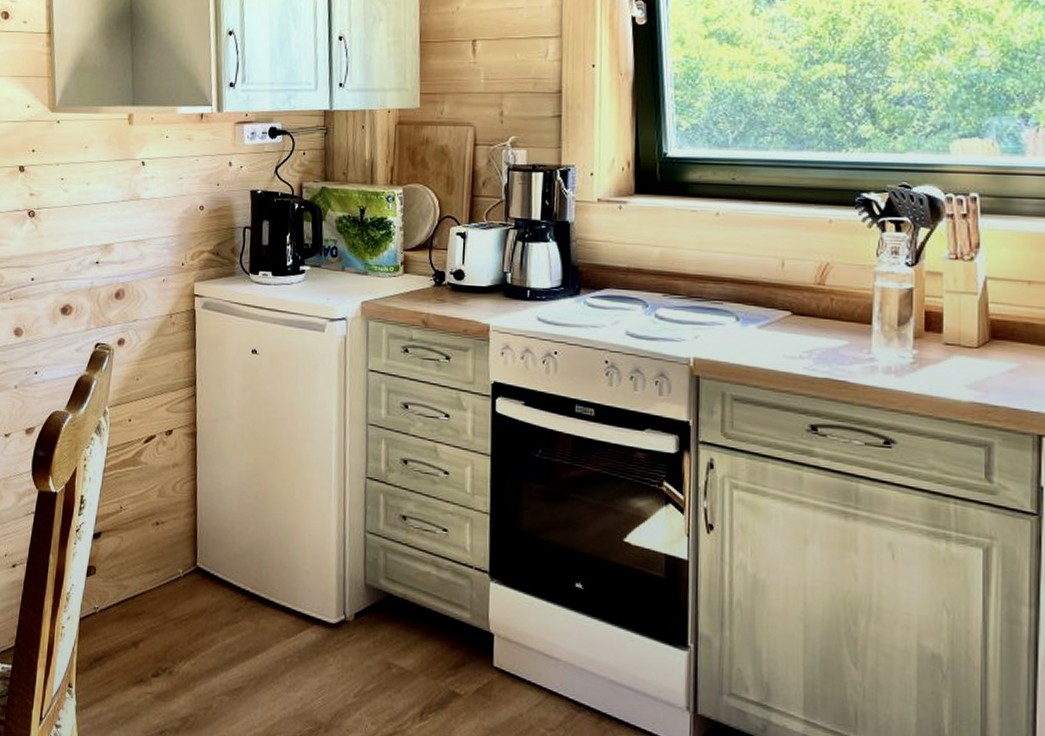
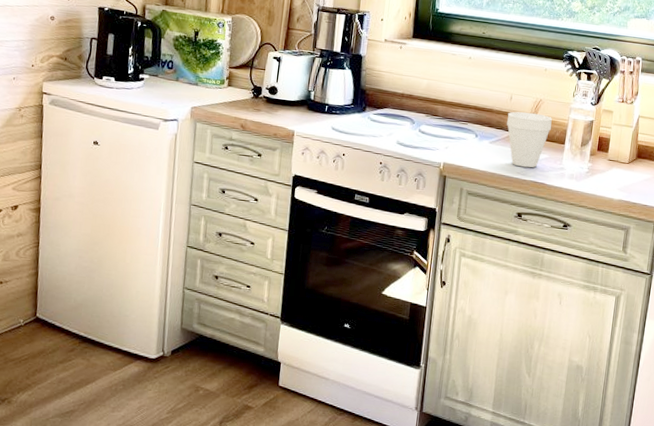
cup: none [779,282,849,361] -> present [506,111,552,168]

